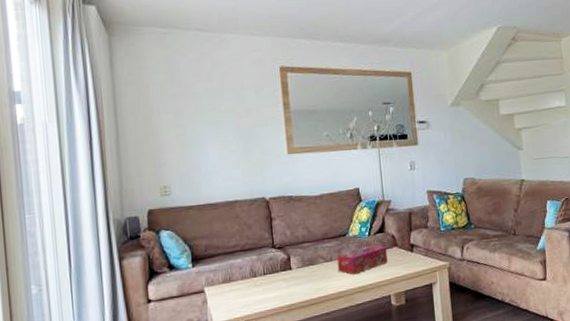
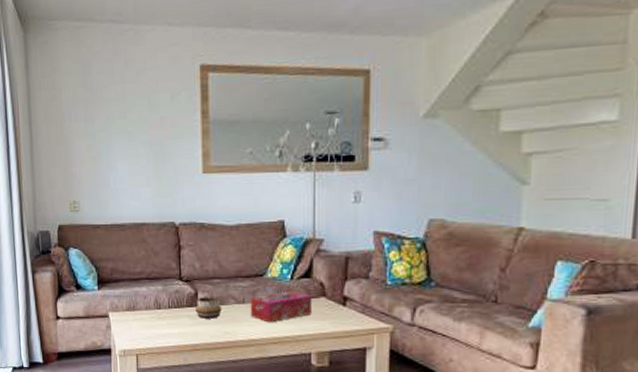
decorative bowl: none [289,259,313,280] -> present [195,297,222,319]

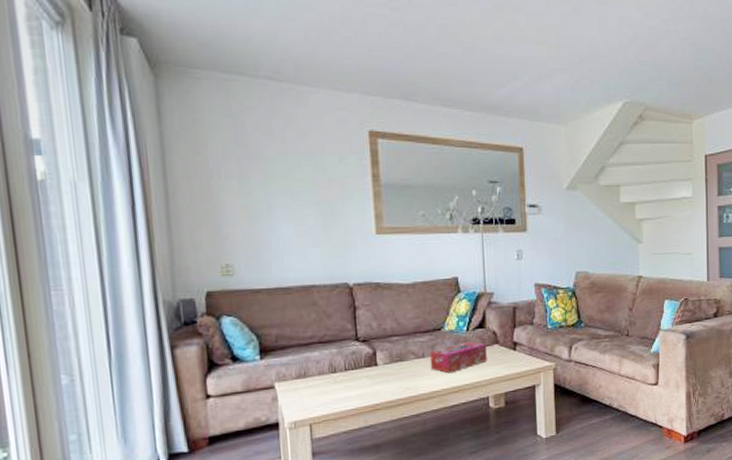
decorative bowl: present [195,297,222,319] -> none [374,354,402,377]

